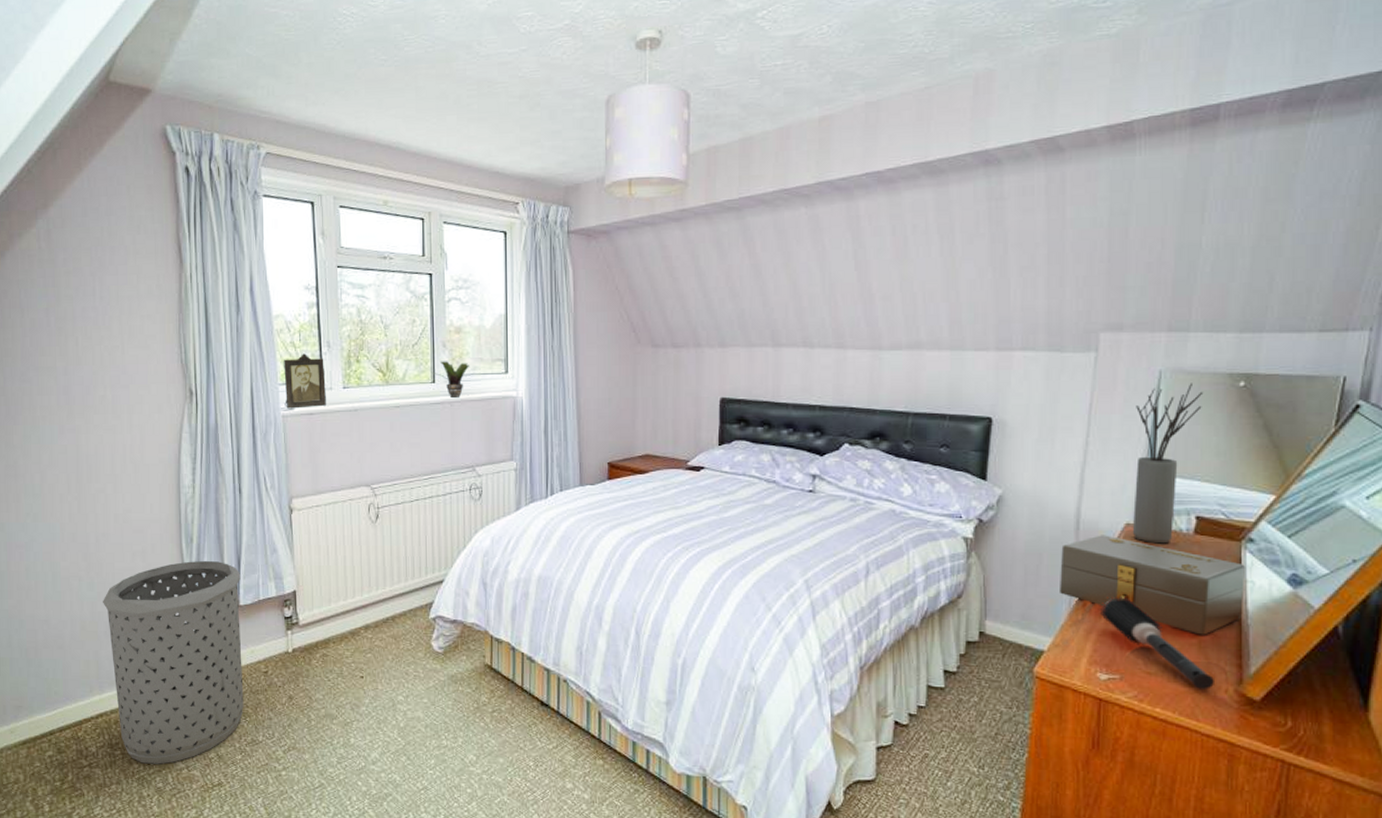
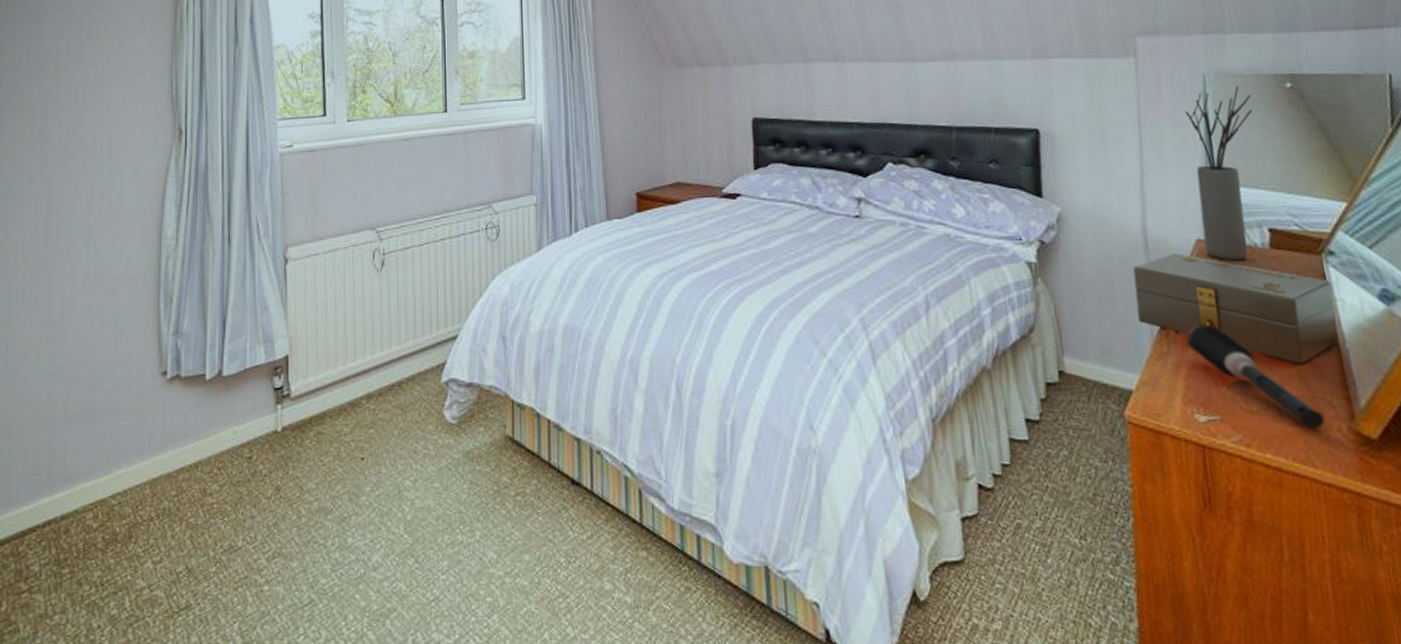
laundry basket: present [103,560,244,765] -> none [63,323,225,584]
photo frame: present [284,353,326,409] -> none [283,85,329,146]
potted plant: present [431,361,469,399] -> none [442,88,484,129]

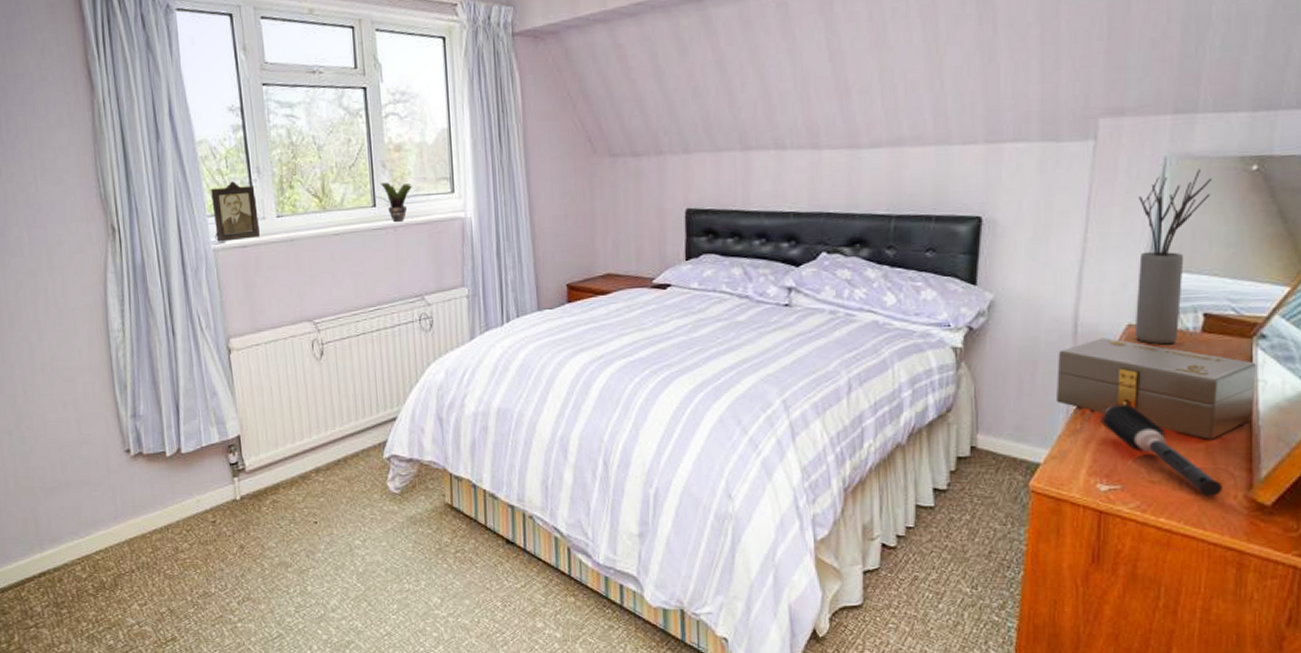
photo frame: none [283,85,329,146] -> present [211,181,260,242]
potted plant: none [442,88,484,129] -> present [371,182,412,223]

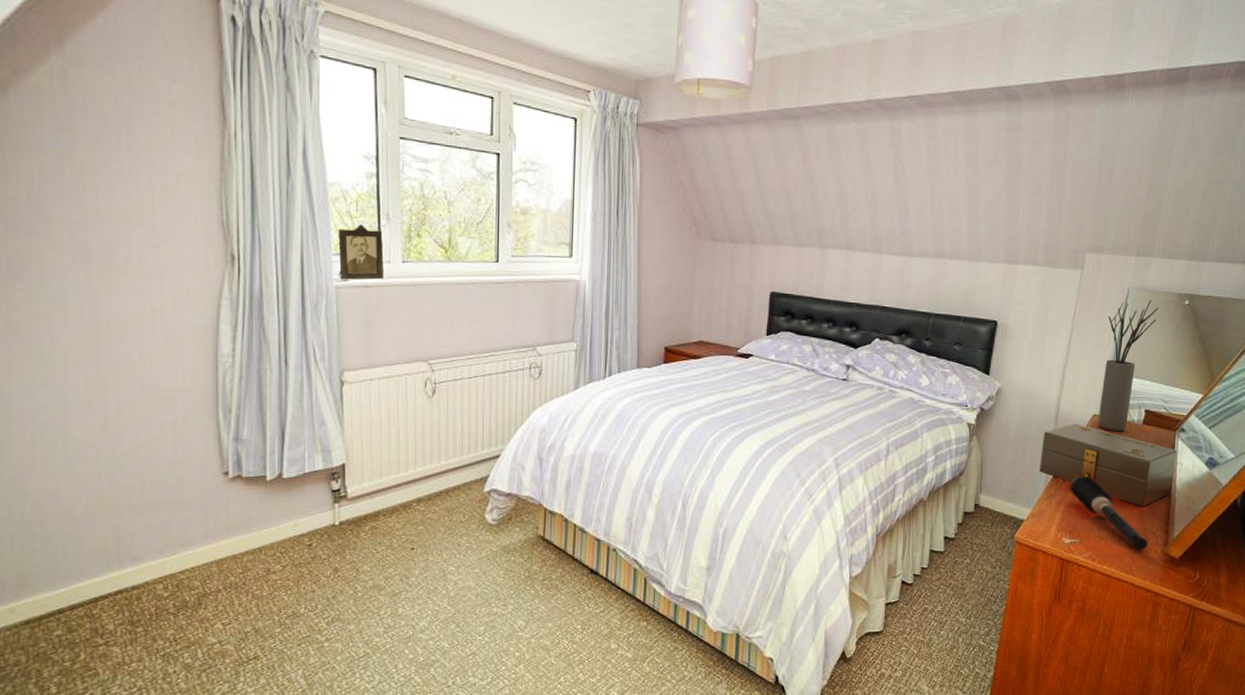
potted plant: present [371,182,412,223] -> none [495,241,534,279]

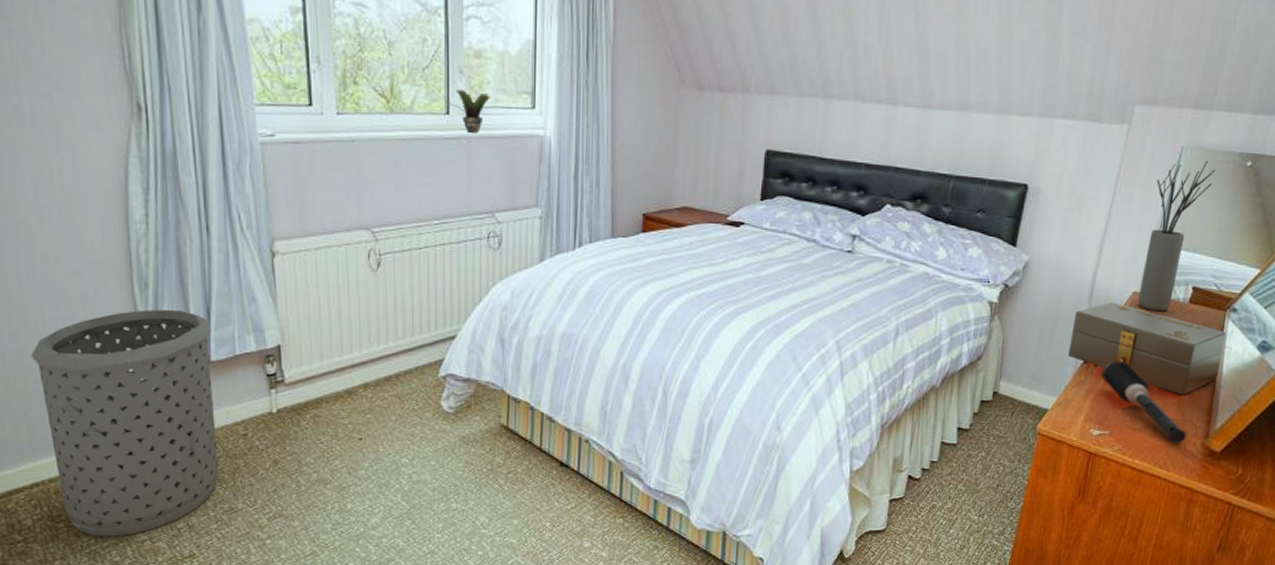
laundry basket: none [125,432,285,640] -> present [31,309,219,537]
photo frame: present [338,224,384,280] -> none [261,69,316,135]
potted plant: none [495,241,534,279] -> present [444,89,490,134]

